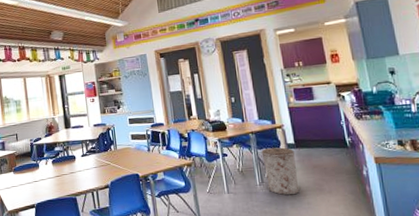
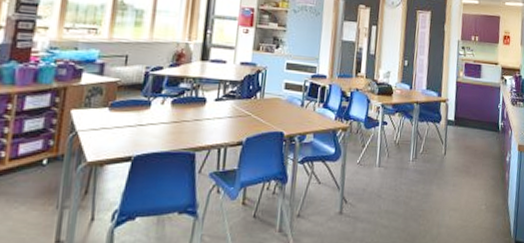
trash can: present [261,147,300,195] -> none [420,122,452,175]

